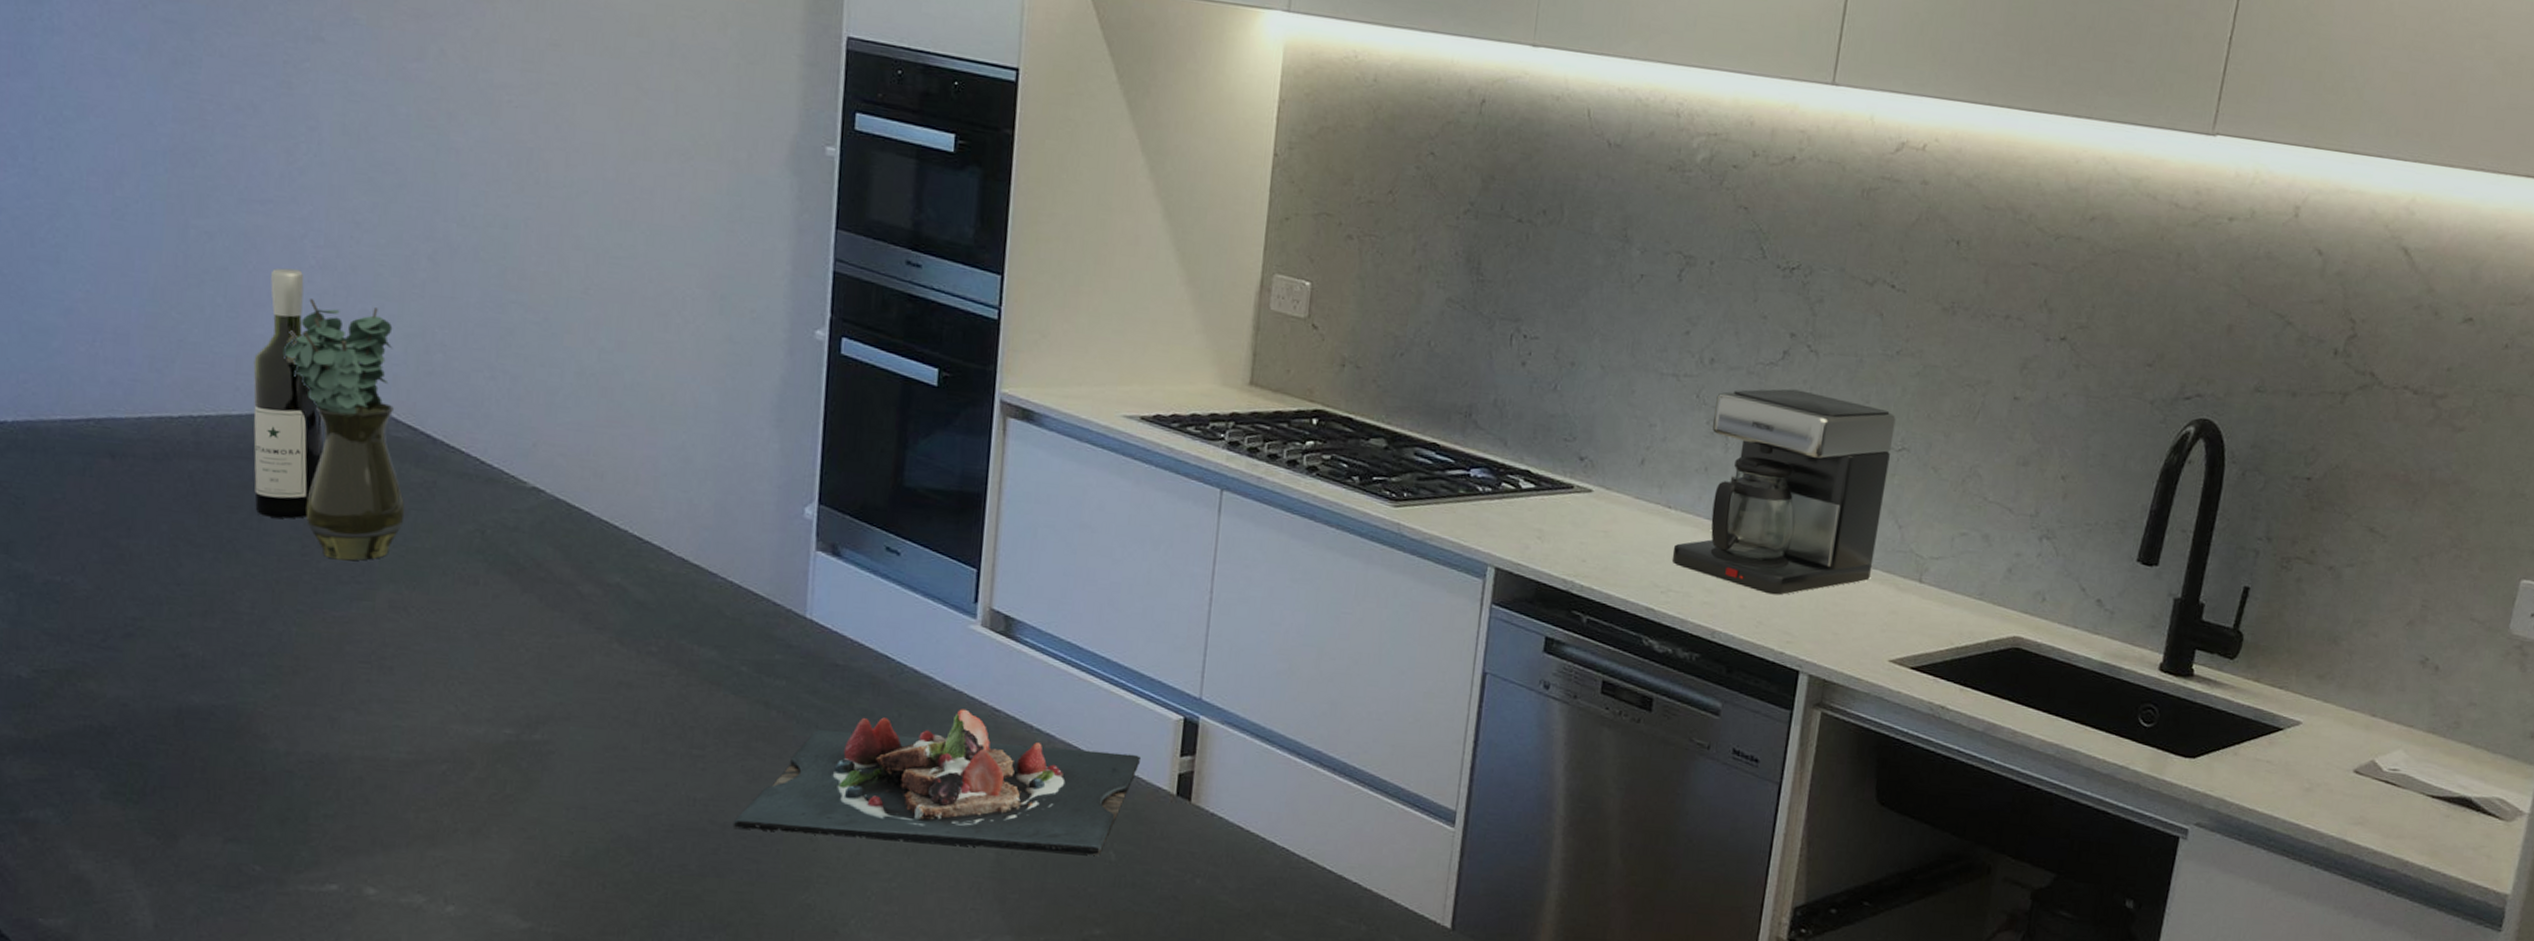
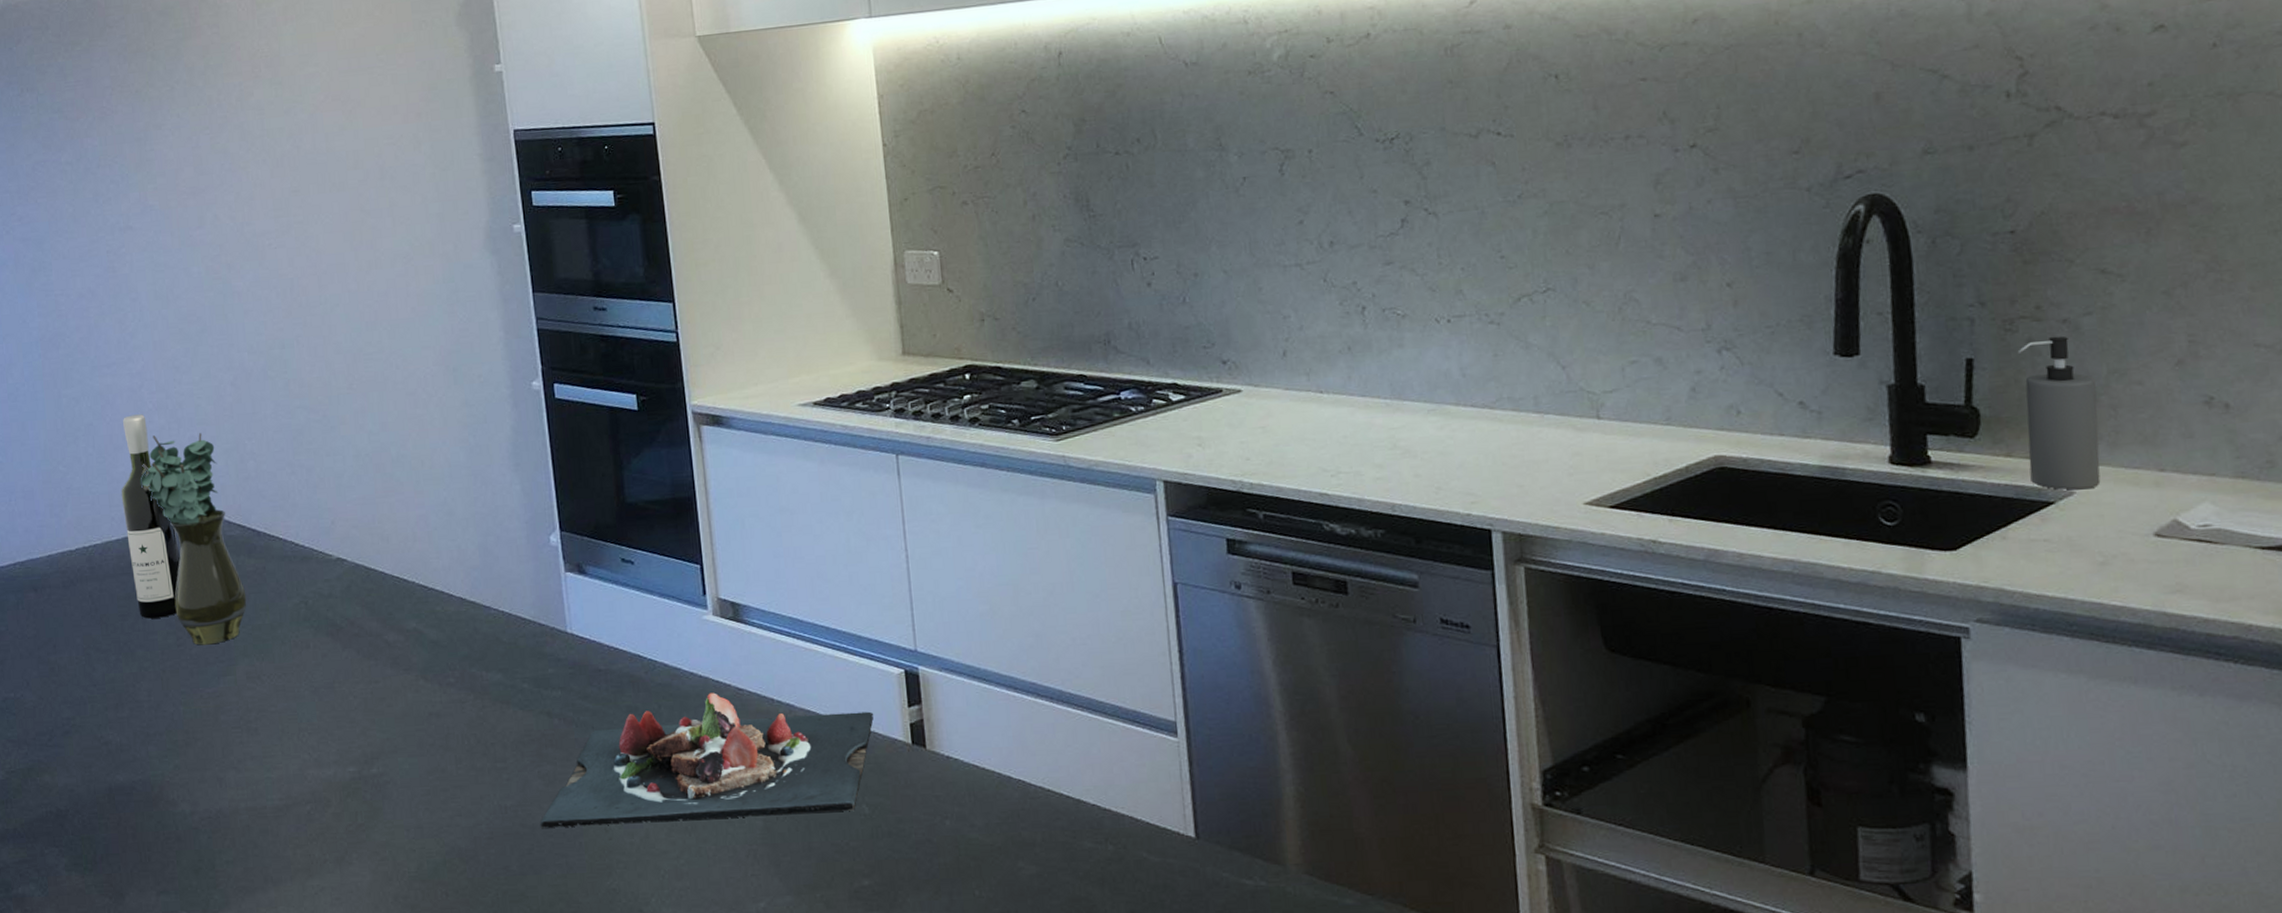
coffee maker: present [1671,388,1896,596] -> none [1334,253,1544,459]
soap dispenser: none [2269,580,2343,722] -> present [2017,336,2101,490]

